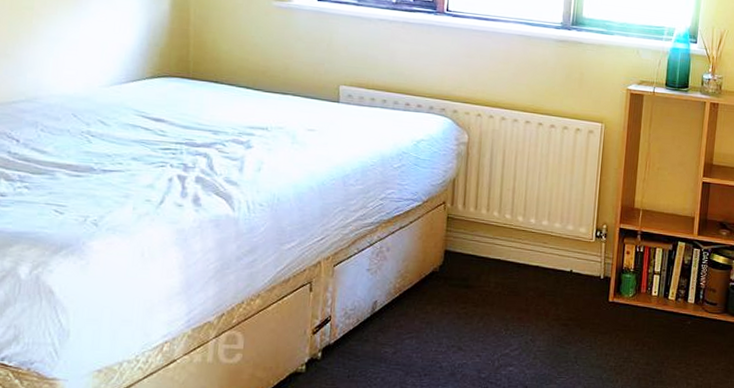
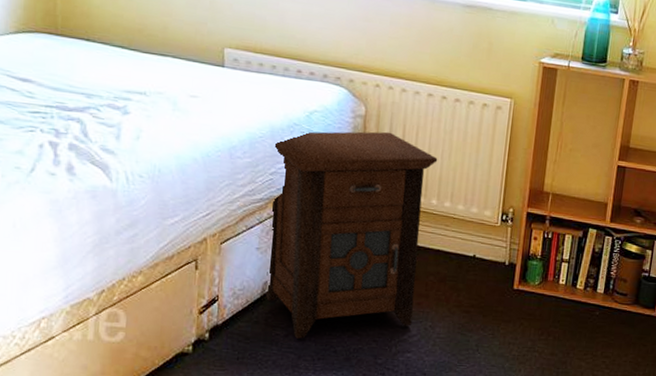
nightstand: none [375,157,536,356] -> present [266,131,438,339]

